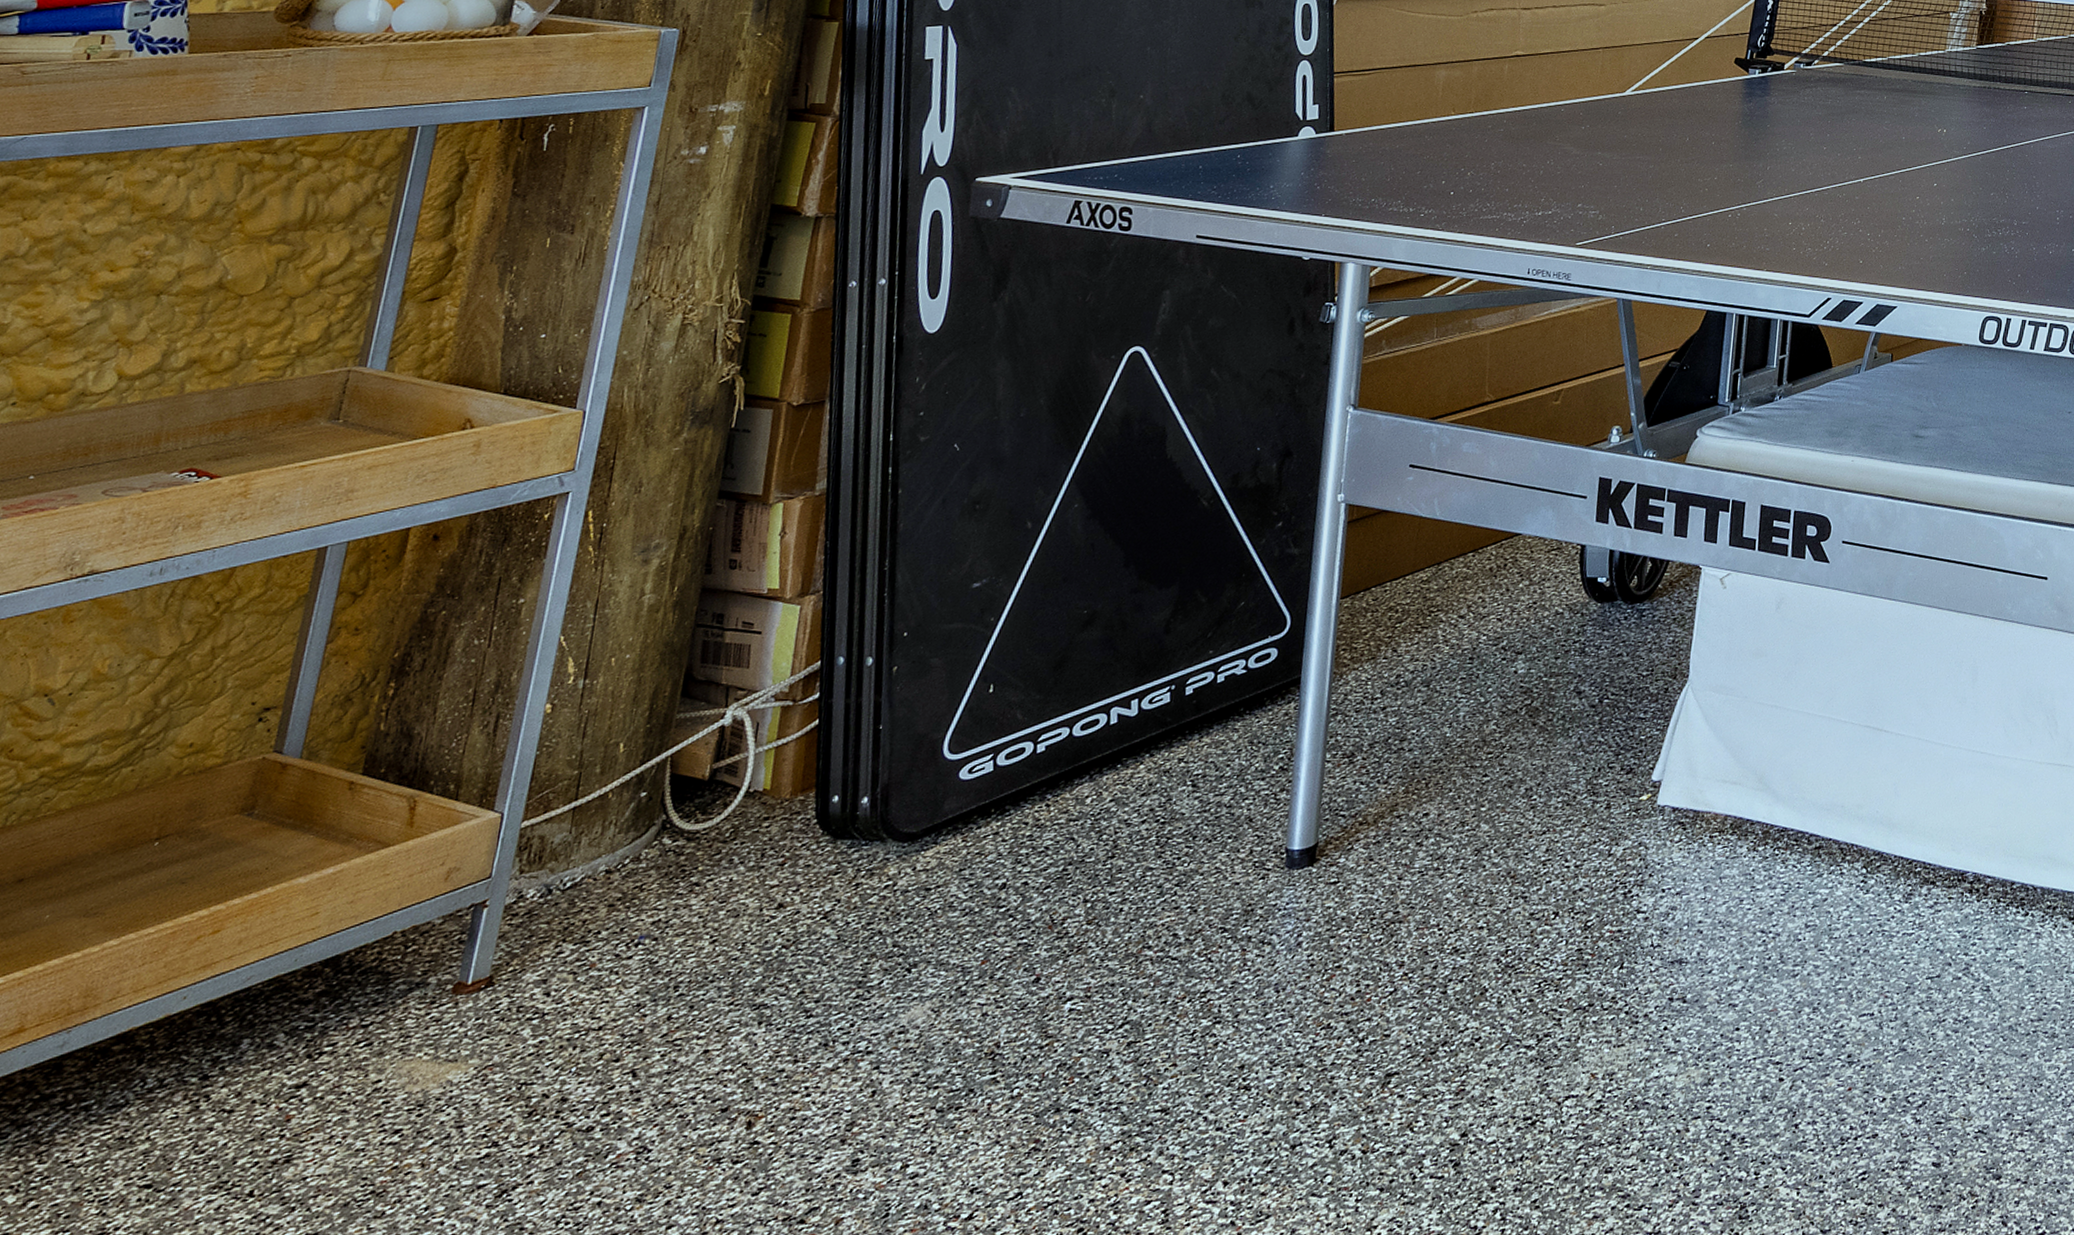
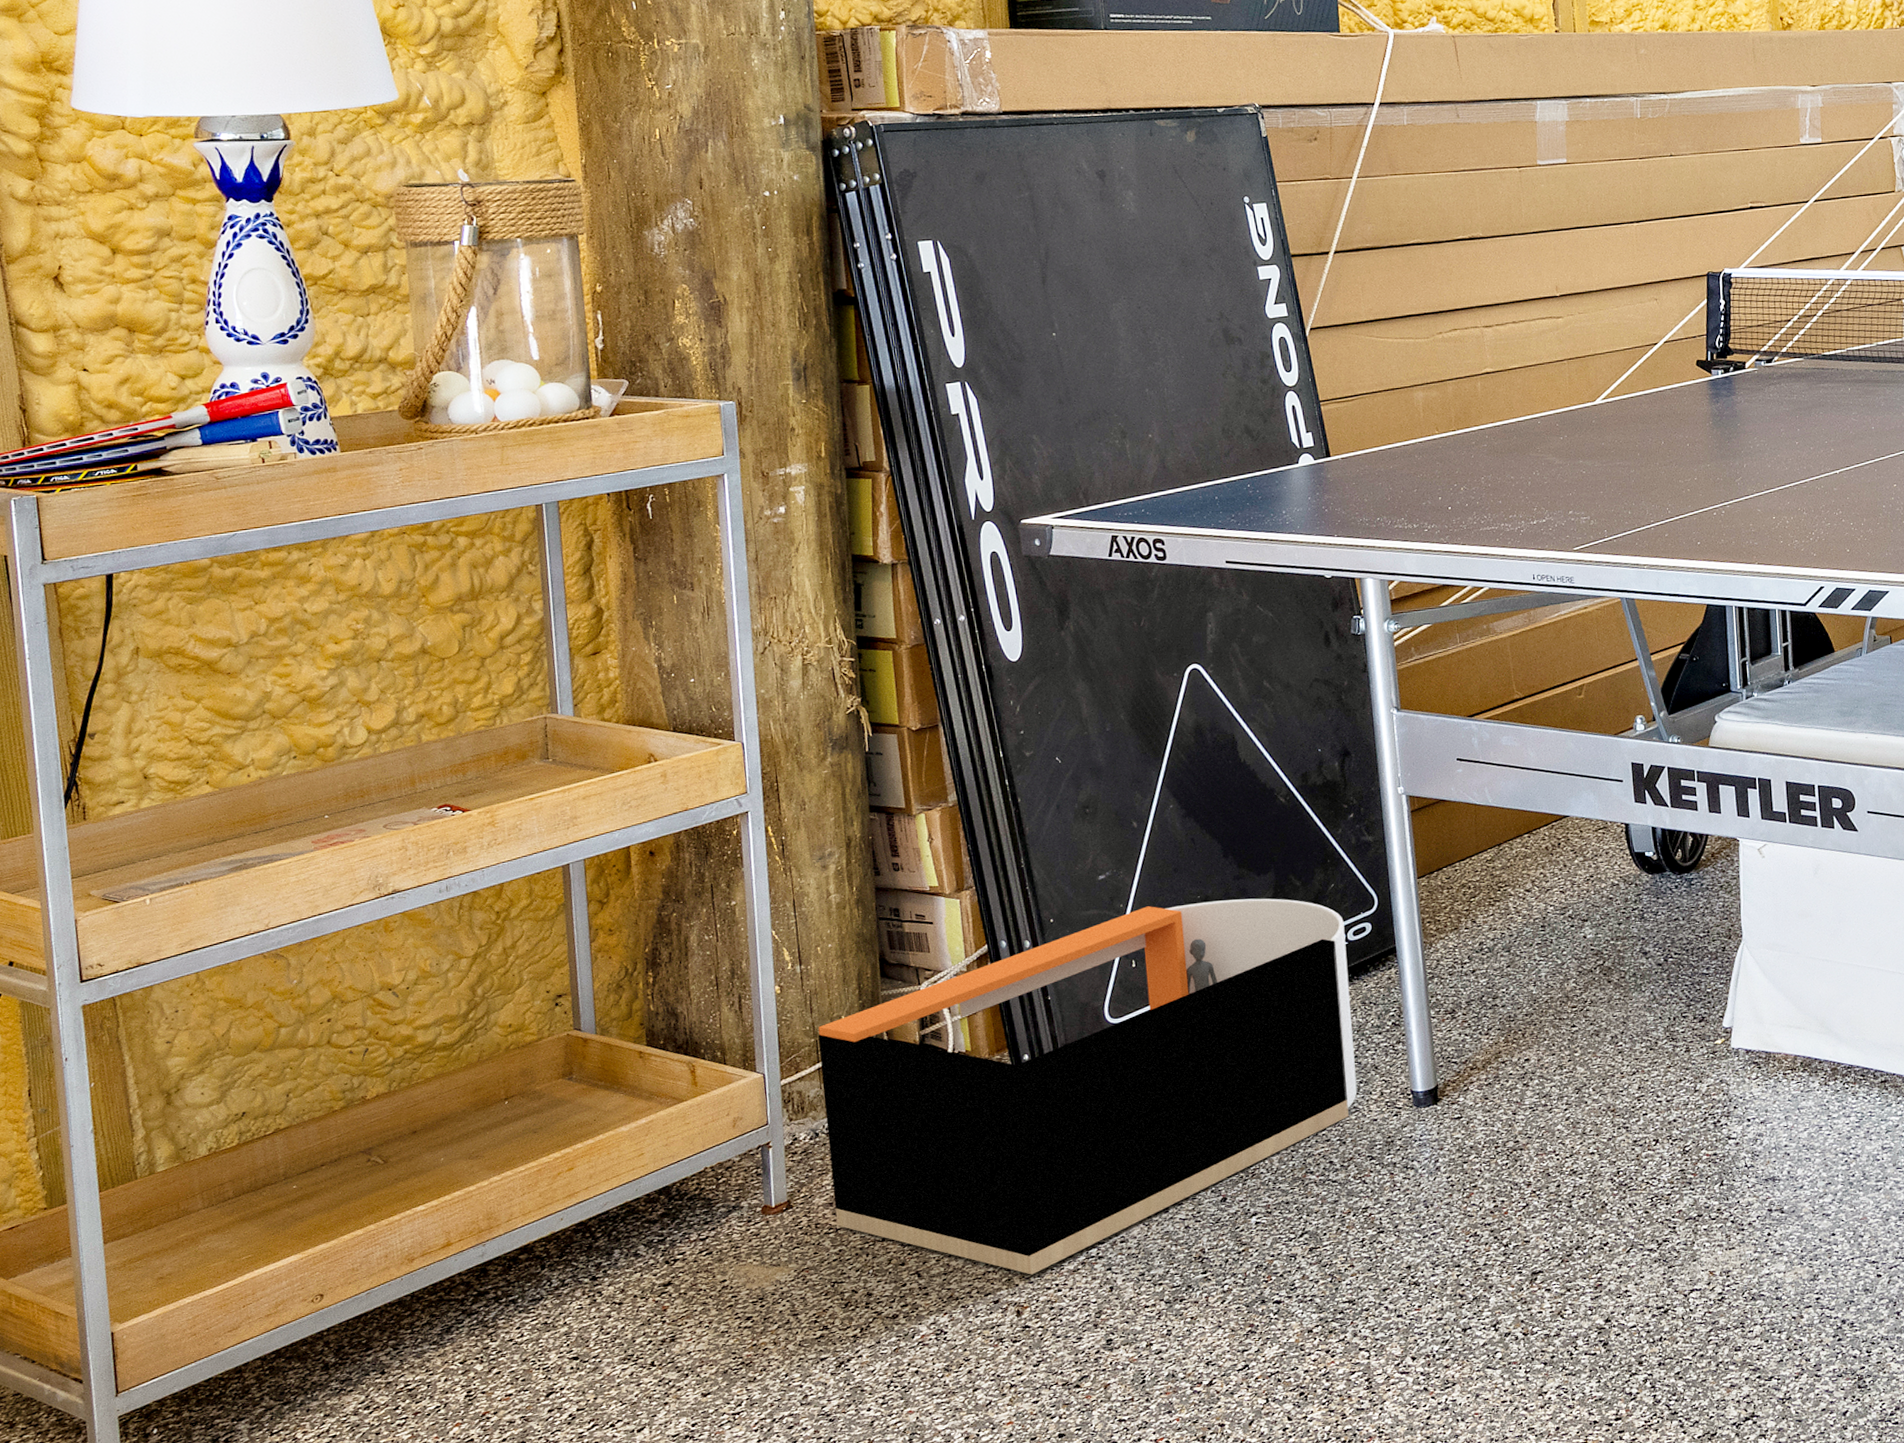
storage bin: none [545,615,1247,1075] -> present [818,898,1357,1275]

